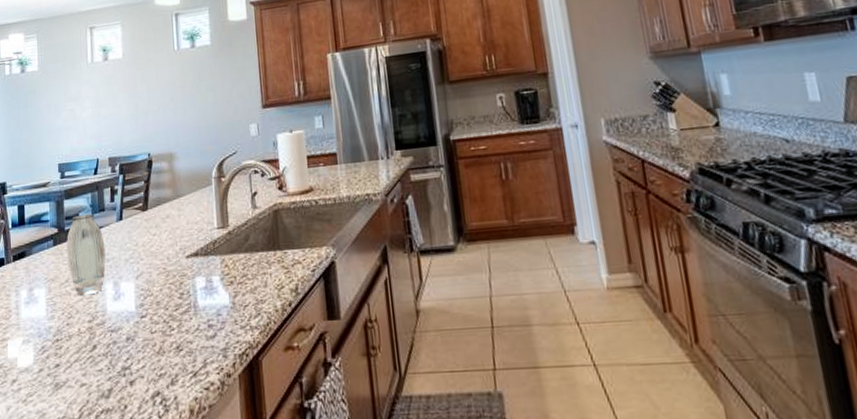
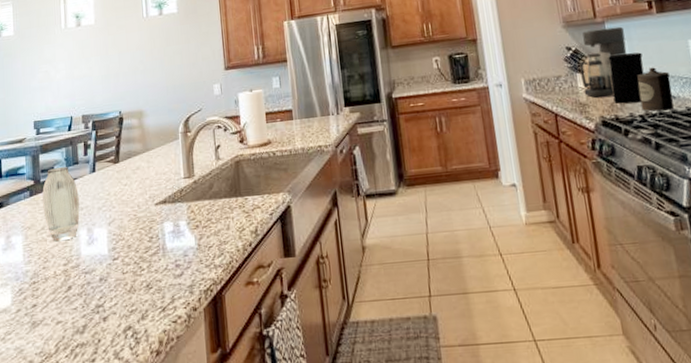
coffee maker: none [670,57,729,141] -> present [579,26,627,98]
canister: none [705,87,750,149] -> present [608,52,644,104]
canister: none [741,105,787,158] -> present [637,67,674,112]

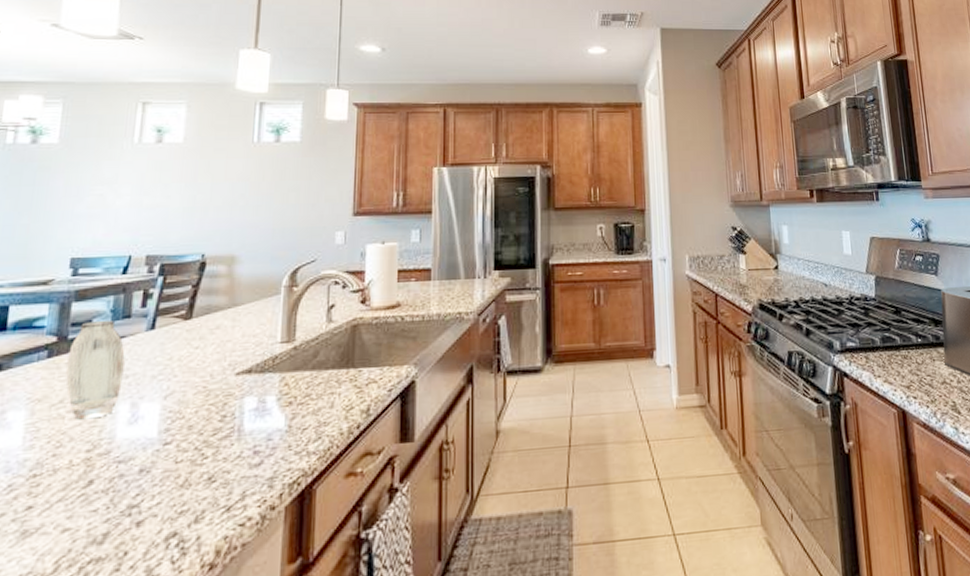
coffee maker: present [579,26,627,98] -> none [743,211,788,280]
canister: present [608,52,644,104] -> none [770,238,801,289]
canister: present [637,67,674,112] -> none [794,254,825,298]

